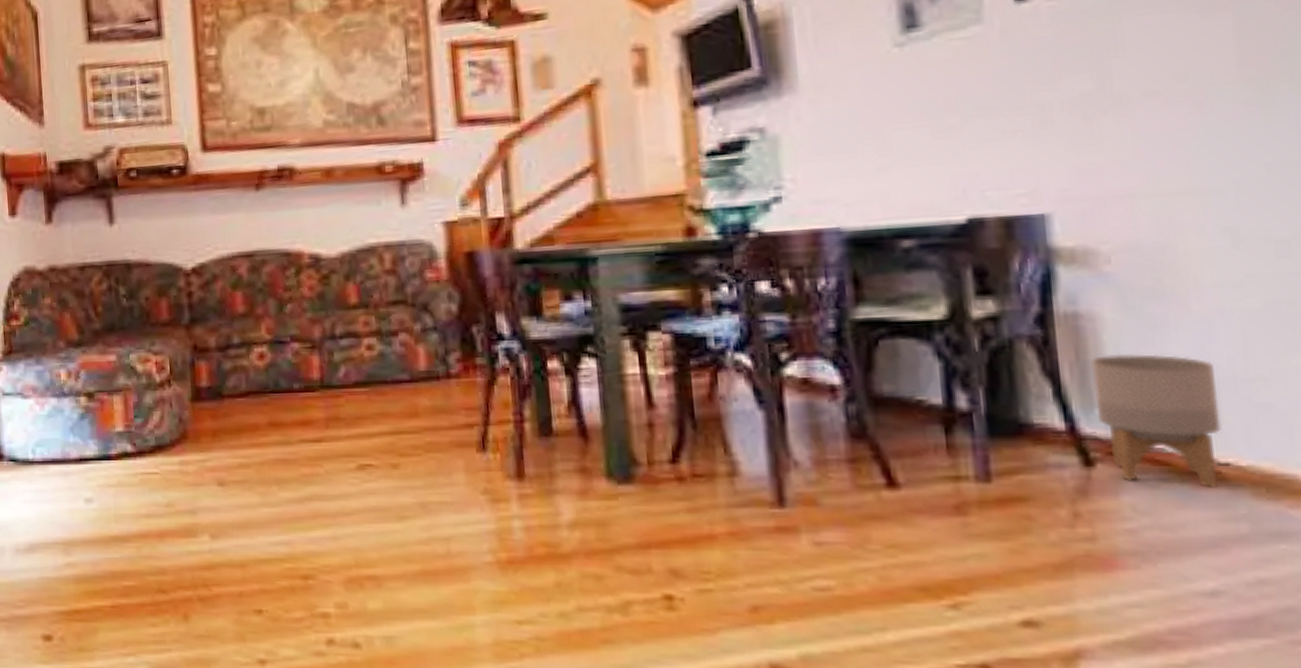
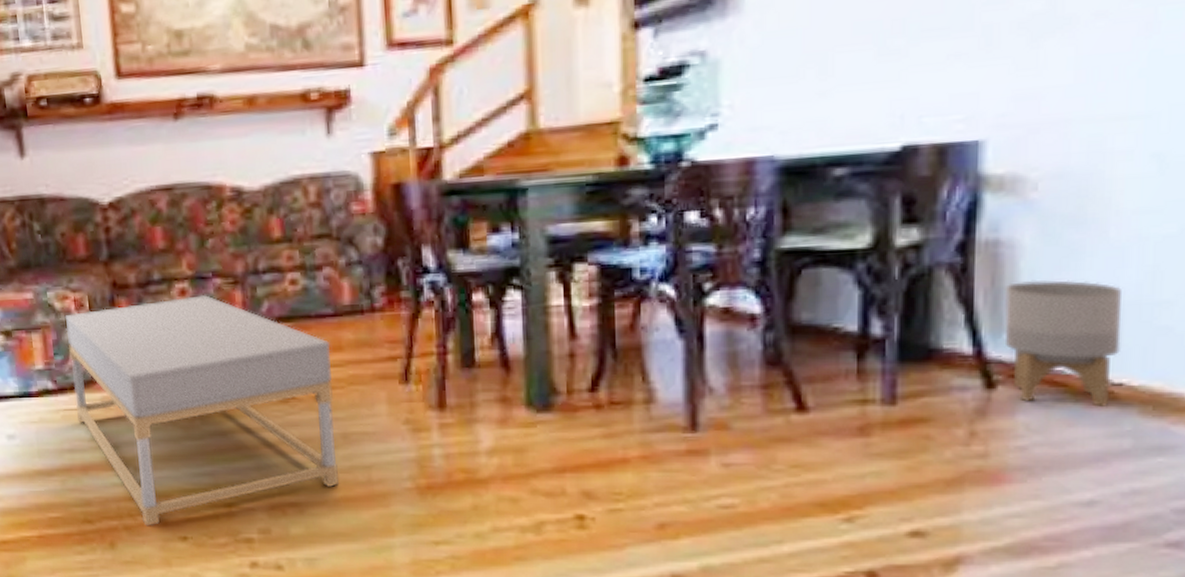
coffee table: none [146,359,417,598] -> present [64,295,339,526]

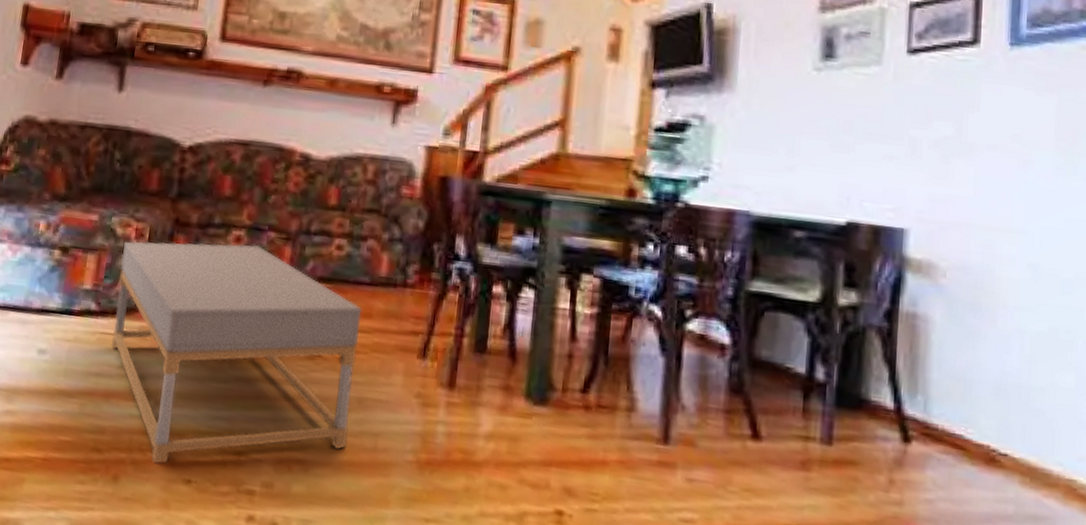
planter: present [1004,280,1122,408] -> none [918,352,1007,475]

